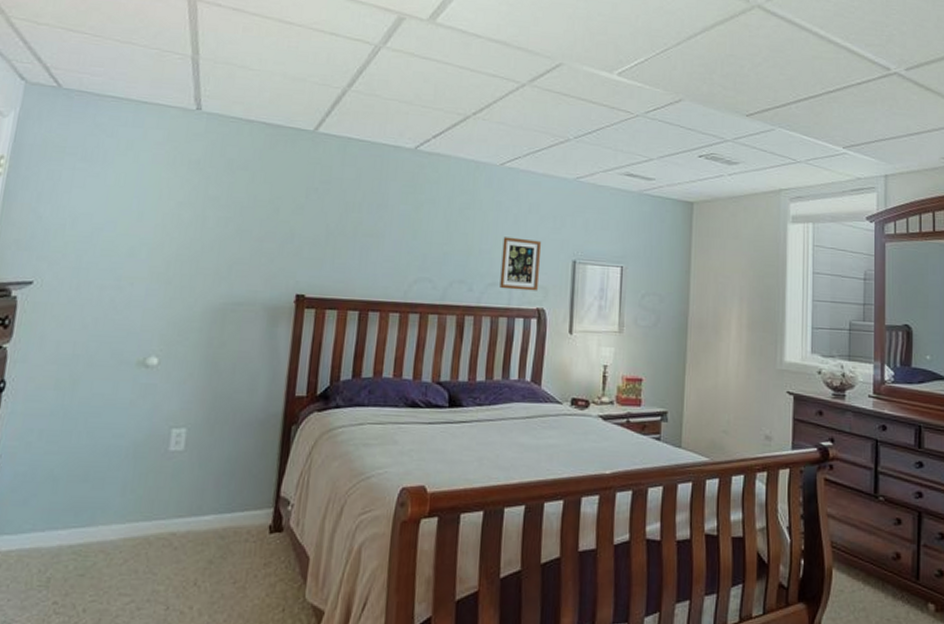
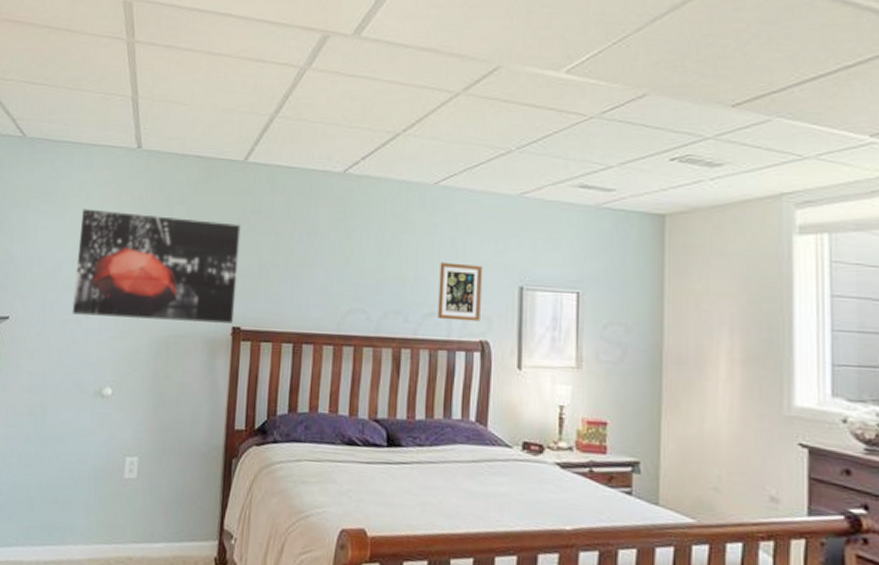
wall art: none [112,168,309,292] -> present [72,208,241,324]

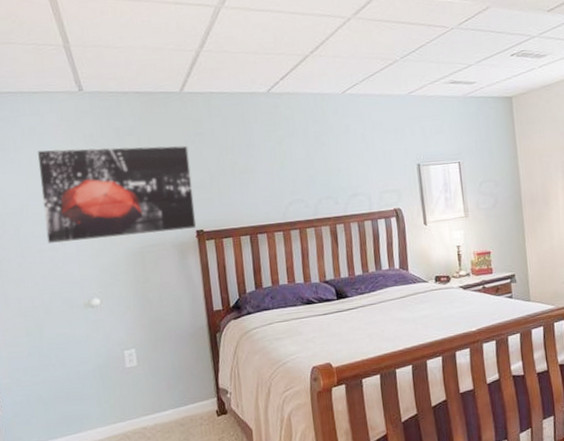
picture frame: present [438,262,484,322] -> none [356,152,392,198]

